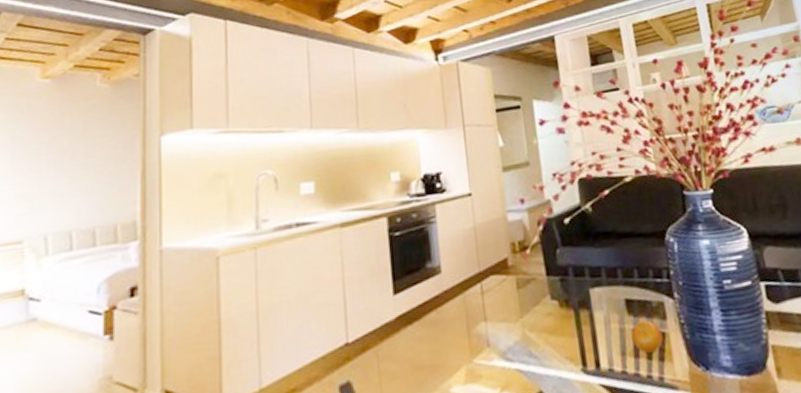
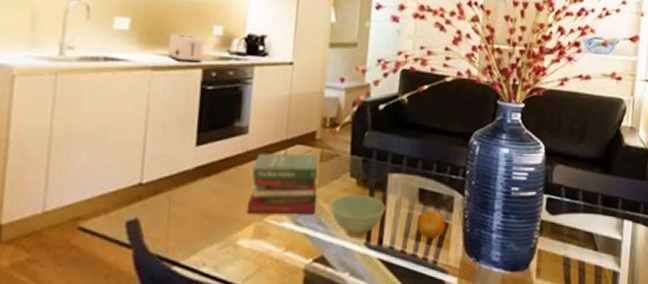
toaster: none [351,185,386,214] -> present [167,33,205,63]
books: none [452,281,524,356] -> present [247,153,318,214]
bowl: none [537,316,595,366] -> present [330,195,386,238]

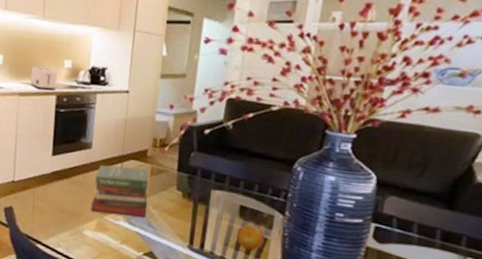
bowl: present [330,195,386,238] -> none [158,204,208,241]

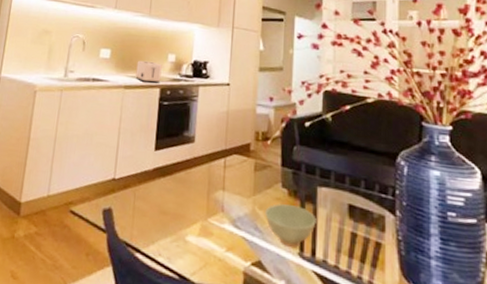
books: present [91,164,149,217] -> none [195,160,253,219]
bowl: none [158,204,208,241] -> present [265,203,317,247]
fruit: present [236,225,265,251] -> none [349,227,378,258]

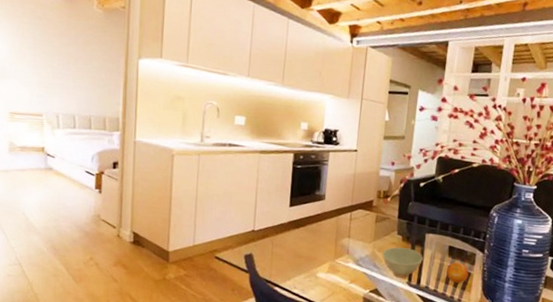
toaster: present [135,60,162,83] -> none [270,127,295,149]
fruit: none [349,227,378,258] -> present [446,262,469,284]

